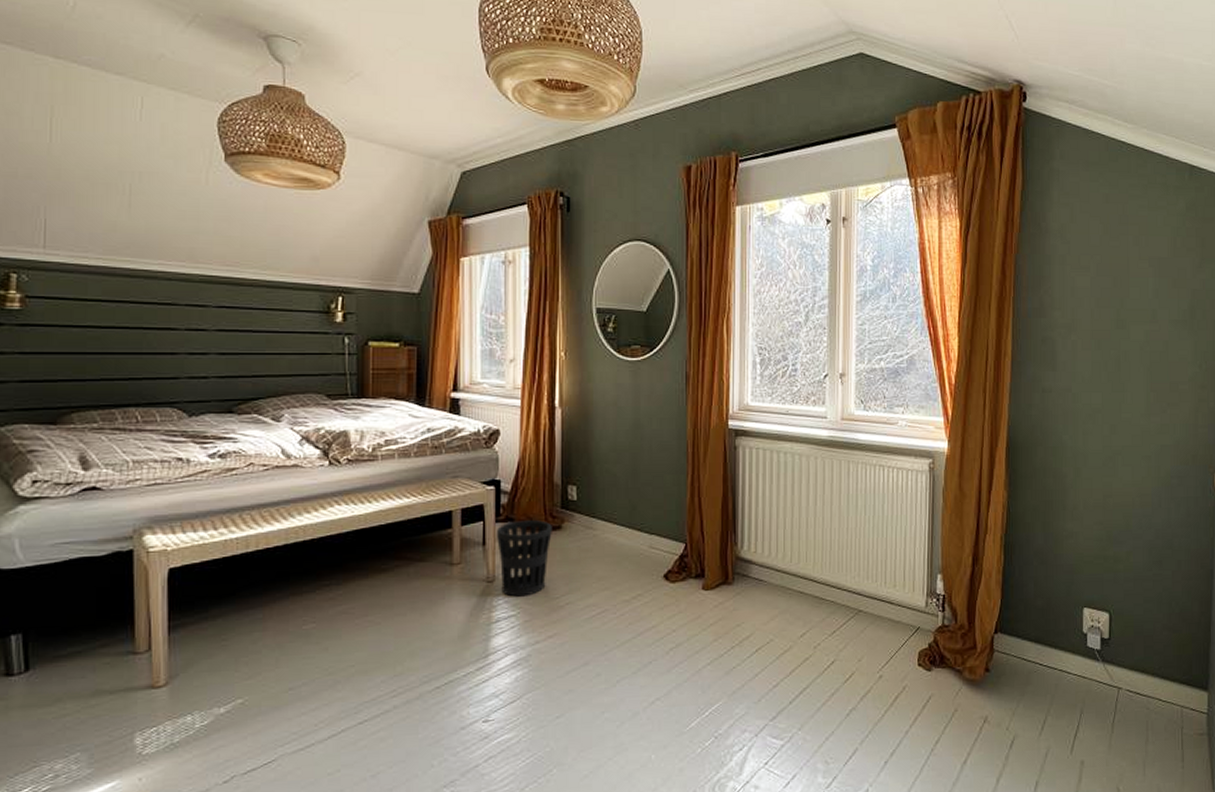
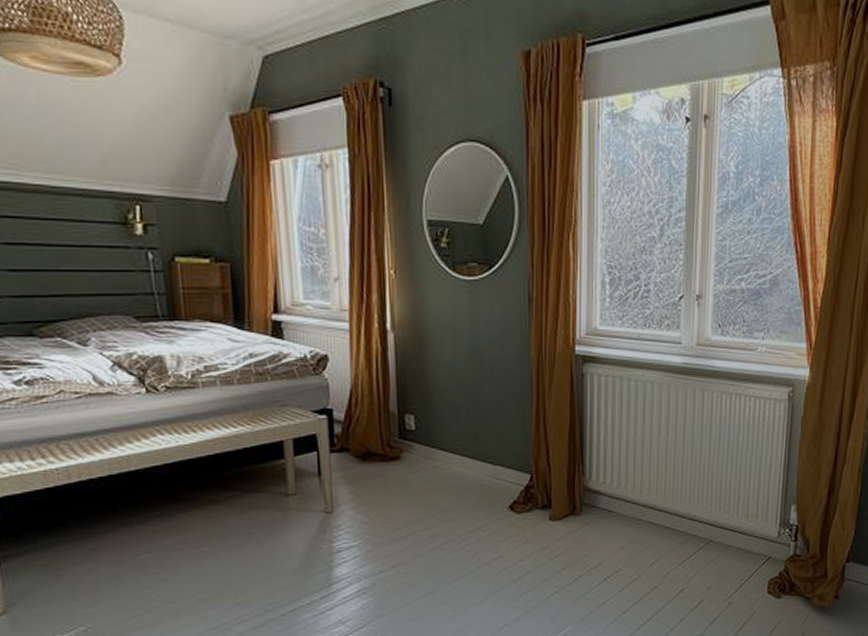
wastebasket: present [497,520,552,597] -> none [332,450,391,528]

